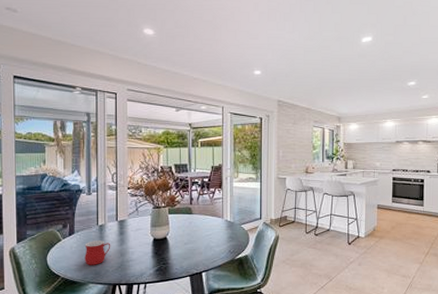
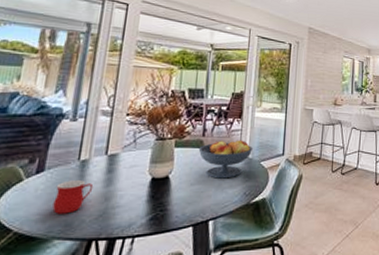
fruit bowl: none [188,207,233,239] -> present [198,140,253,179]

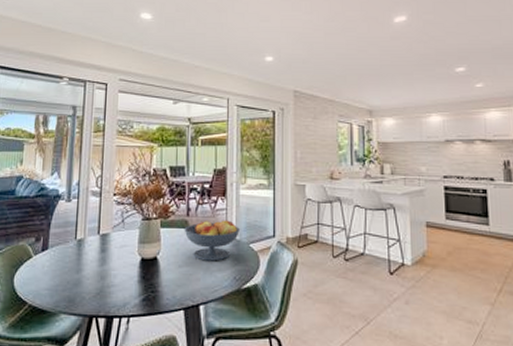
mug: present [52,180,94,214] -> none [57,258,90,290]

